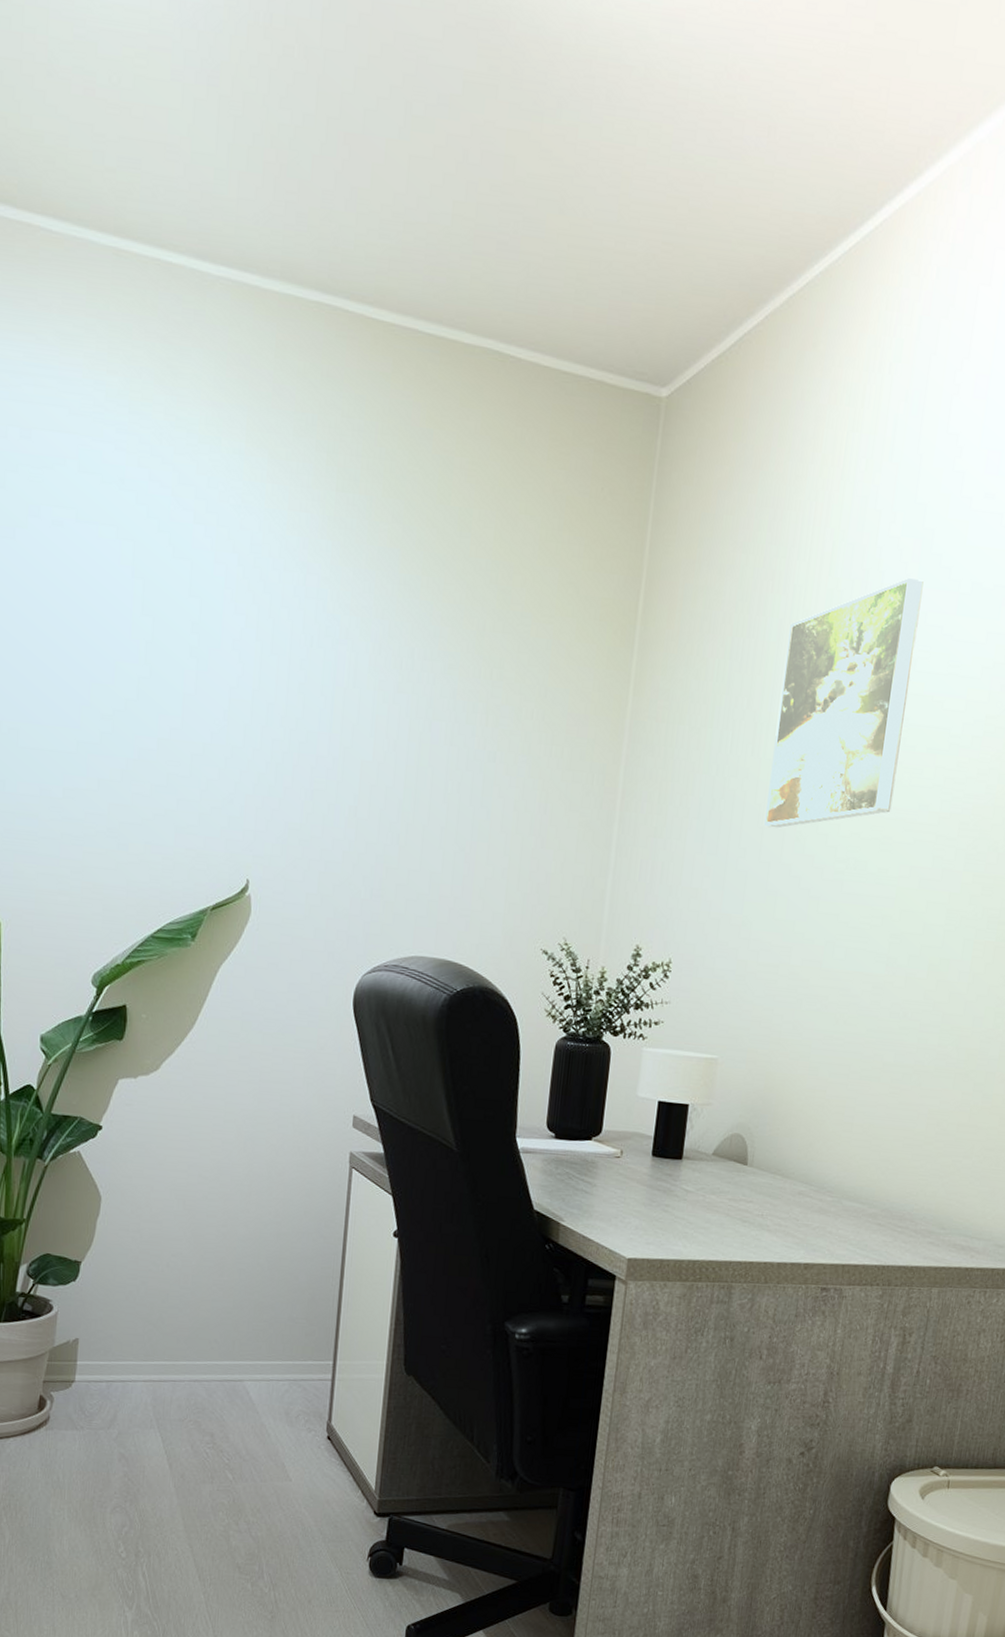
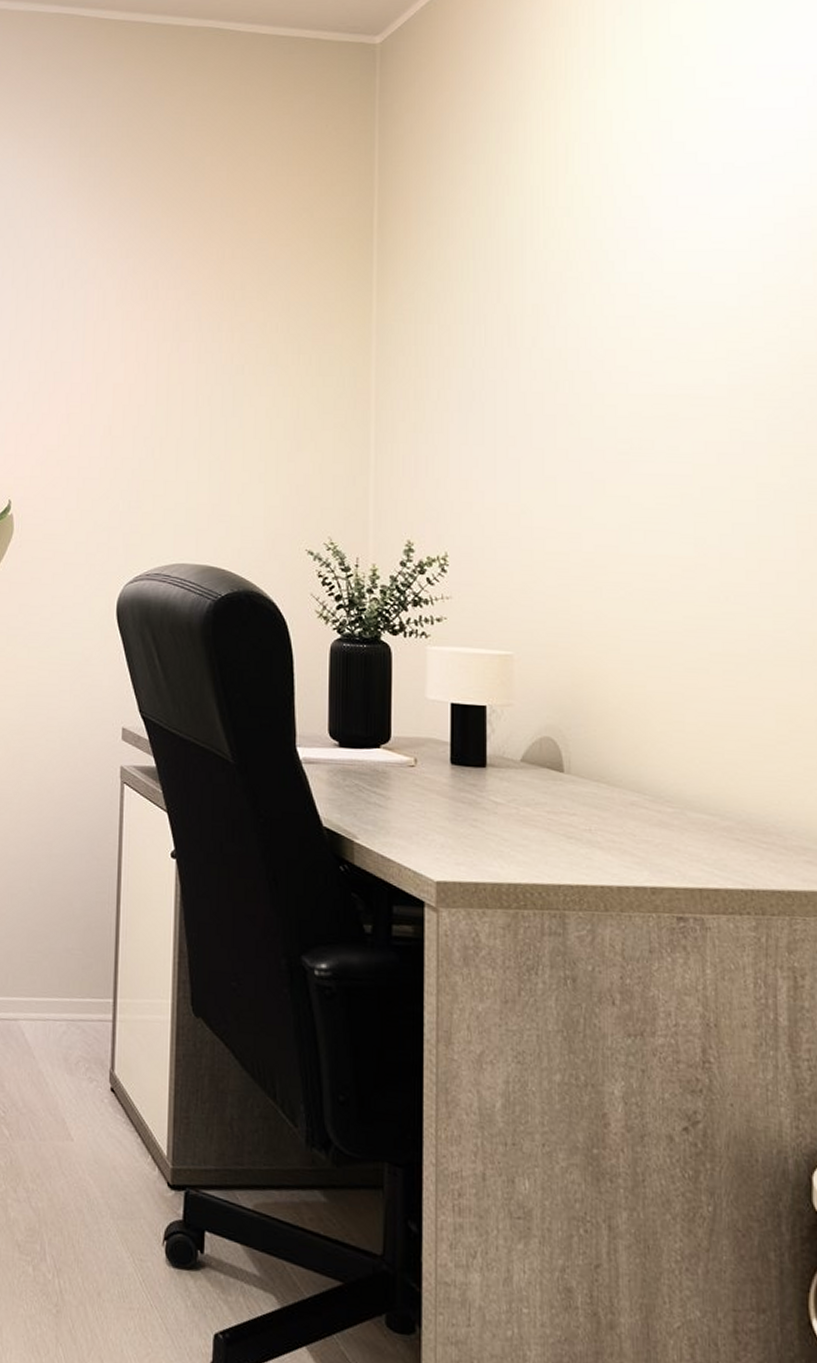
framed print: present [764,577,924,828] -> none [531,166,672,414]

